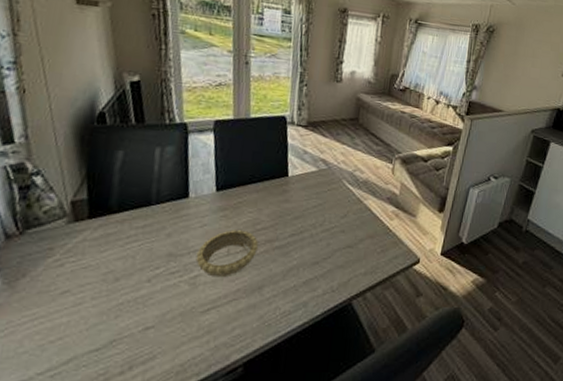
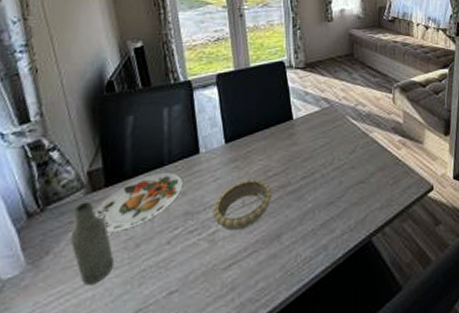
bottle: none [48,230,93,312] -> present [70,202,115,286]
plate: none [75,211,170,263] -> present [94,172,184,232]

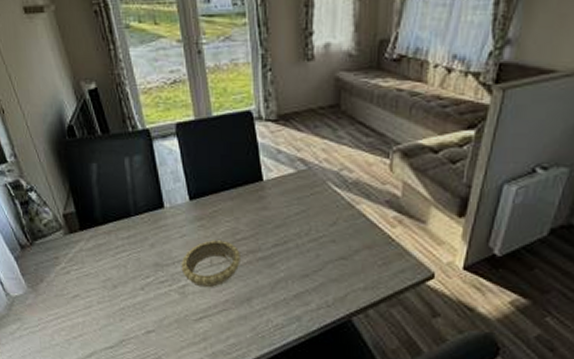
bottle: present [70,202,115,286] -> none [57,241,97,314]
plate: present [94,172,184,232] -> none [74,222,151,272]

